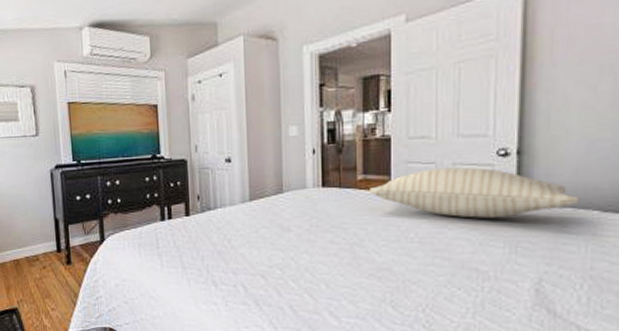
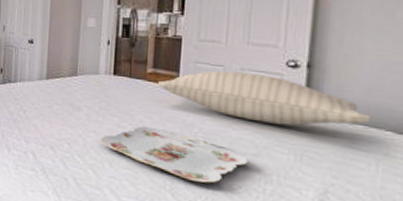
serving tray: none [314,240,466,289] -> present [100,126,249,184]

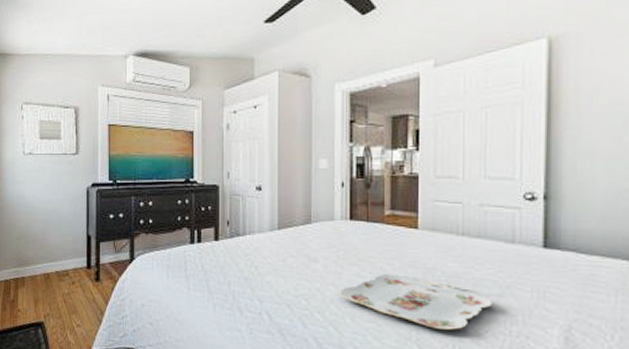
pillow: present [158,70,372,126] -> none [397,208,608,262]

